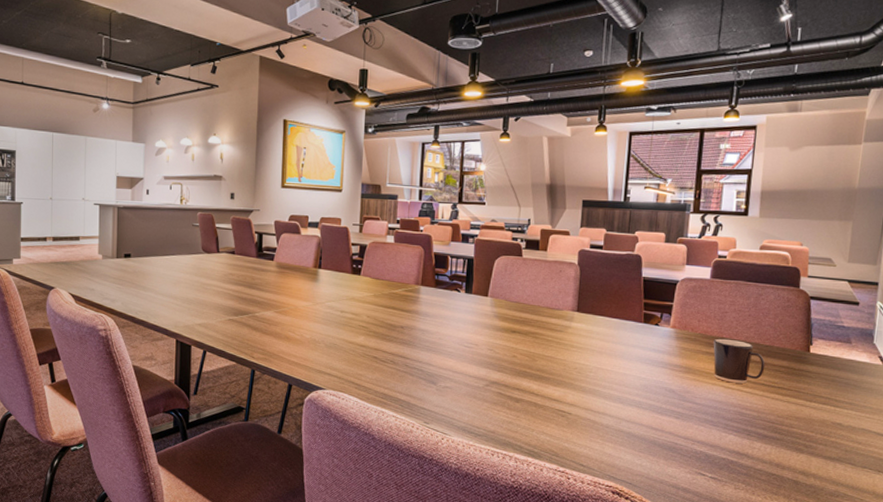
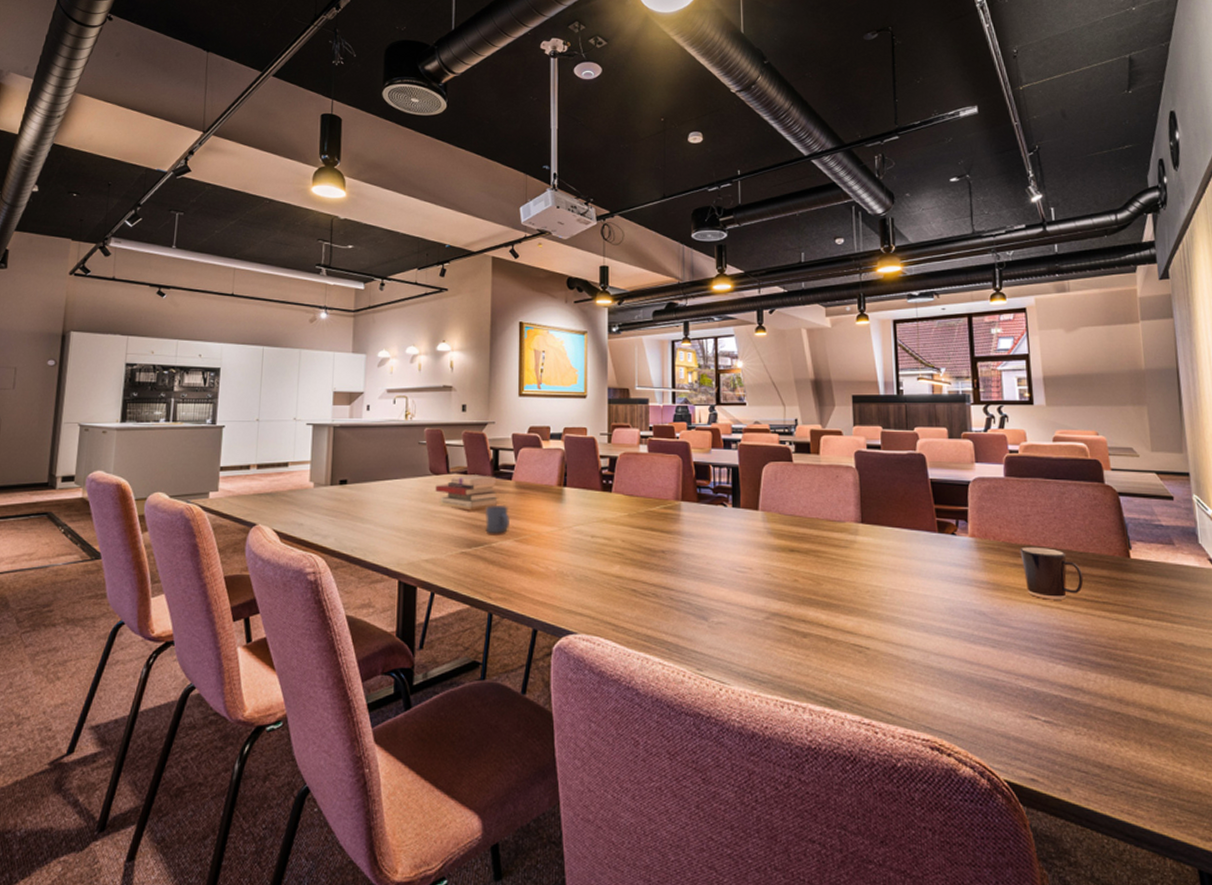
books: none [207,254,261,287] -> present [435,475,498,512]
mug: none [250,282,272,307] -> present [486,506,511,536]

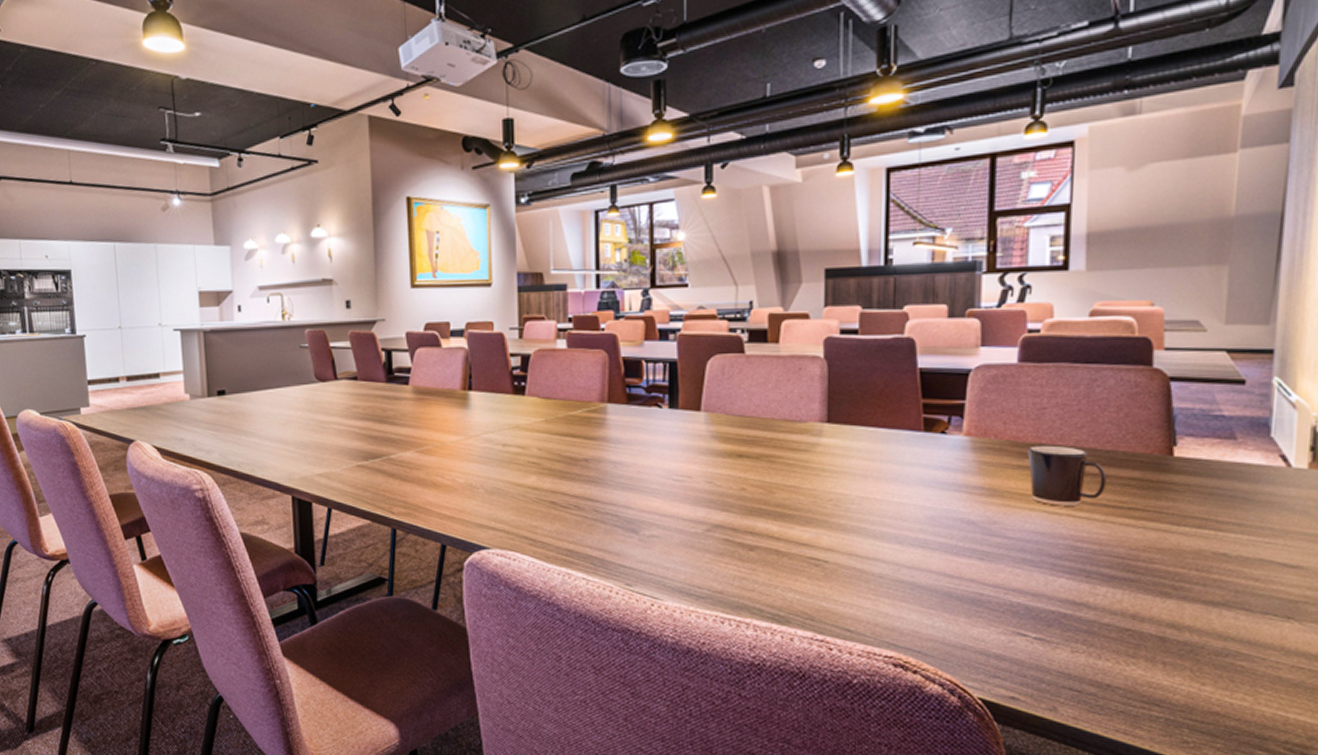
books: present [435,475,498,512] -> none [323,380,395,422]
mug: present [486,506,511,536] -> none [381,414,410,447]

